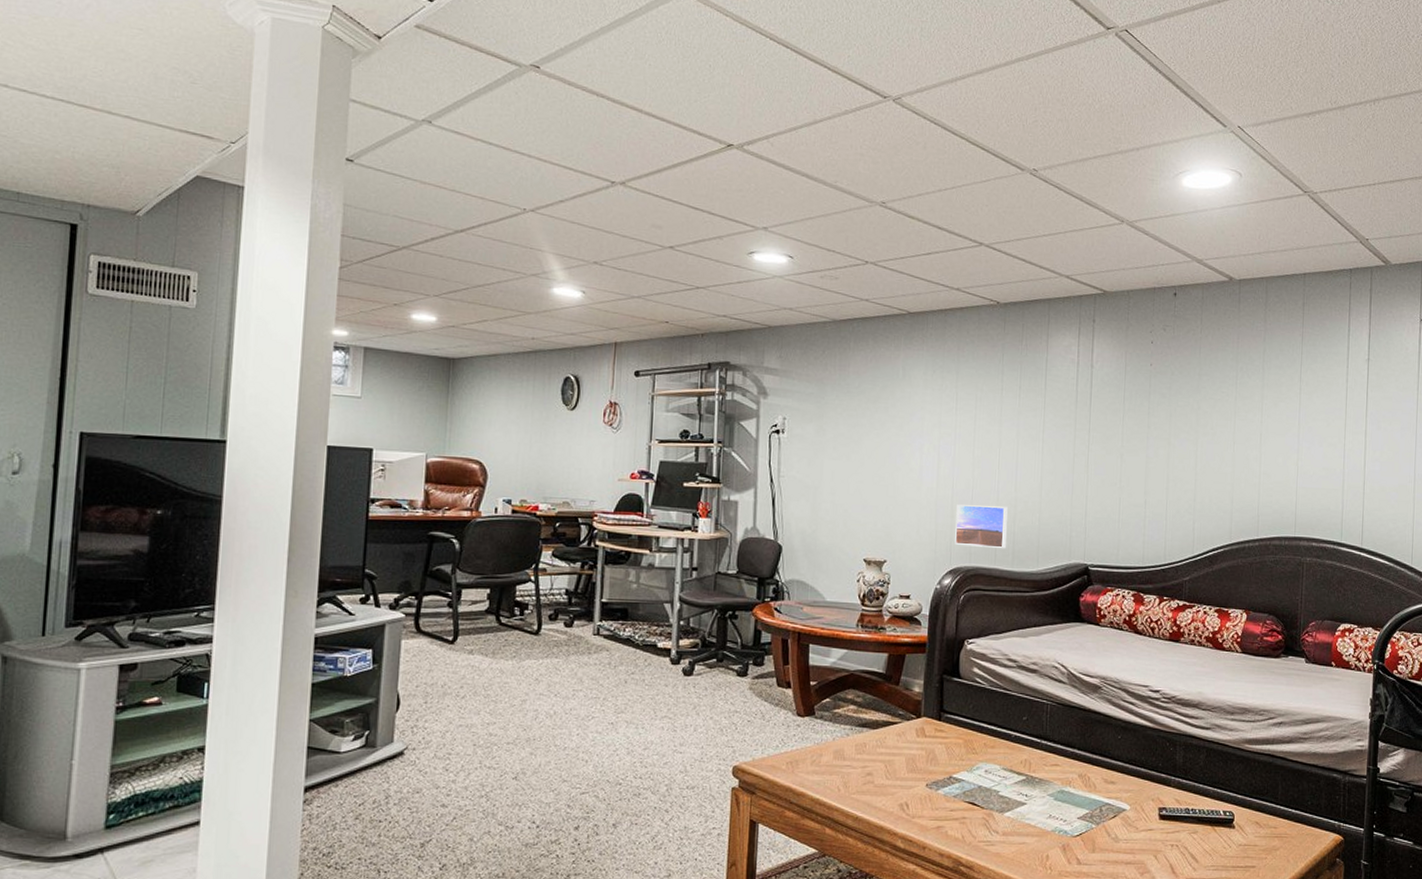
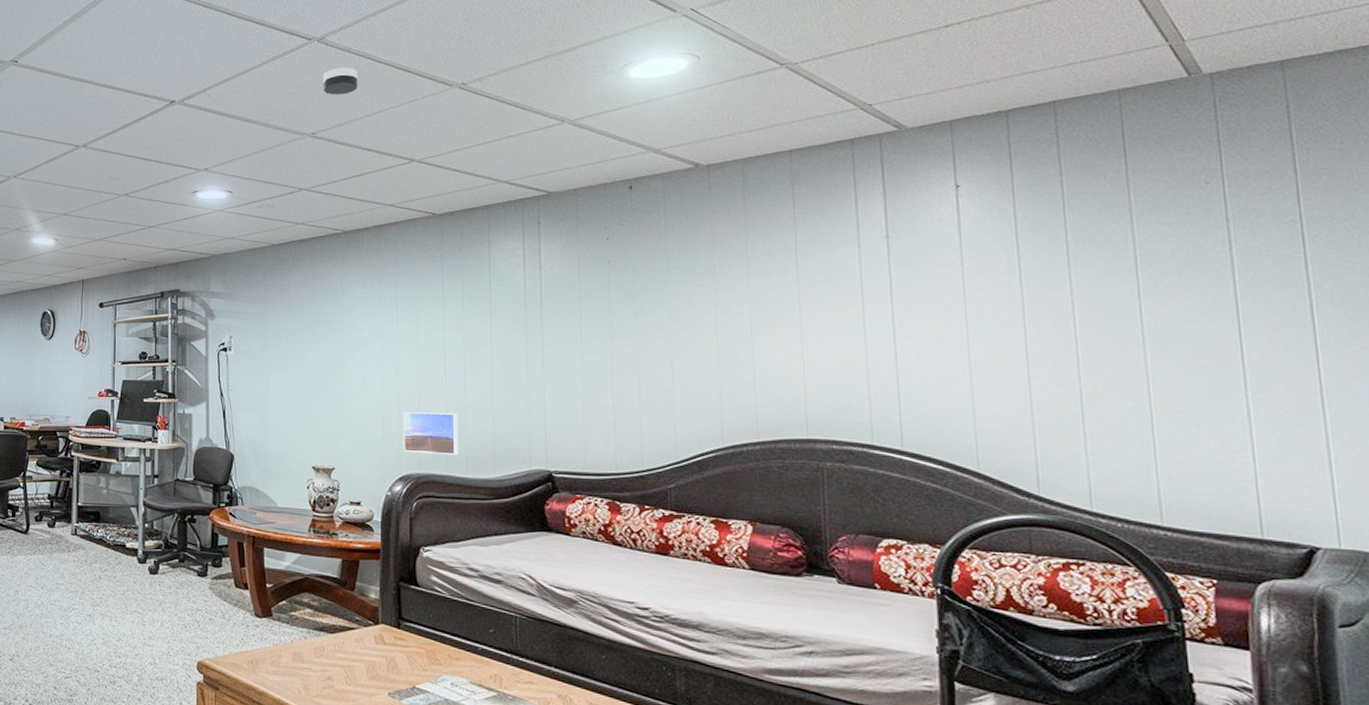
smoke detector: none [896,133,932,164] -> present [323,67,358,95]

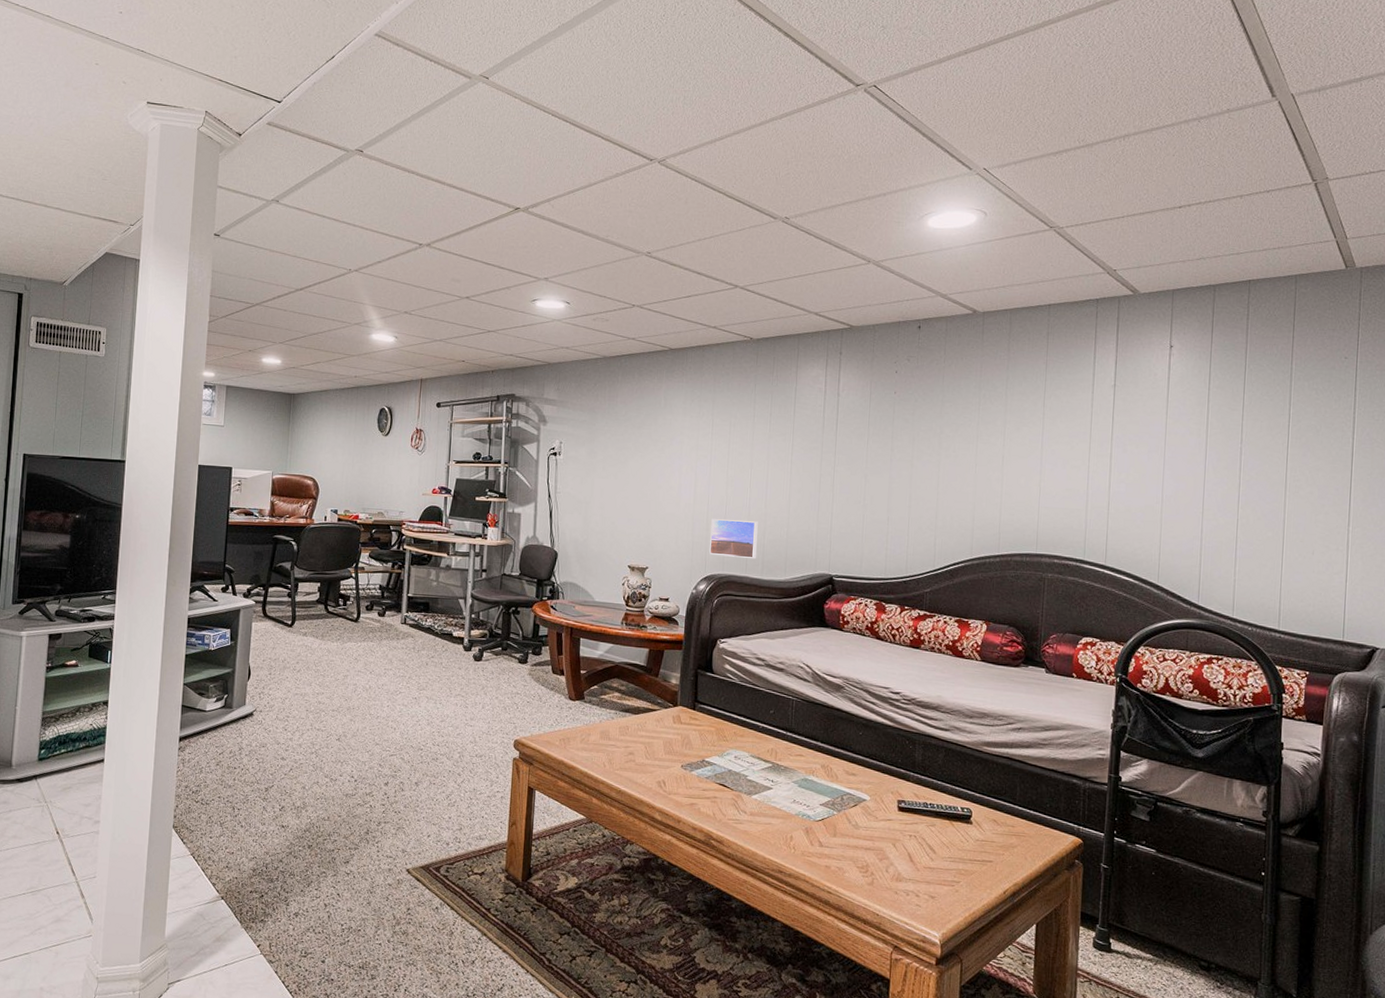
smoke detector: present [323,67,358,95] -> none [660,190,693,218]

